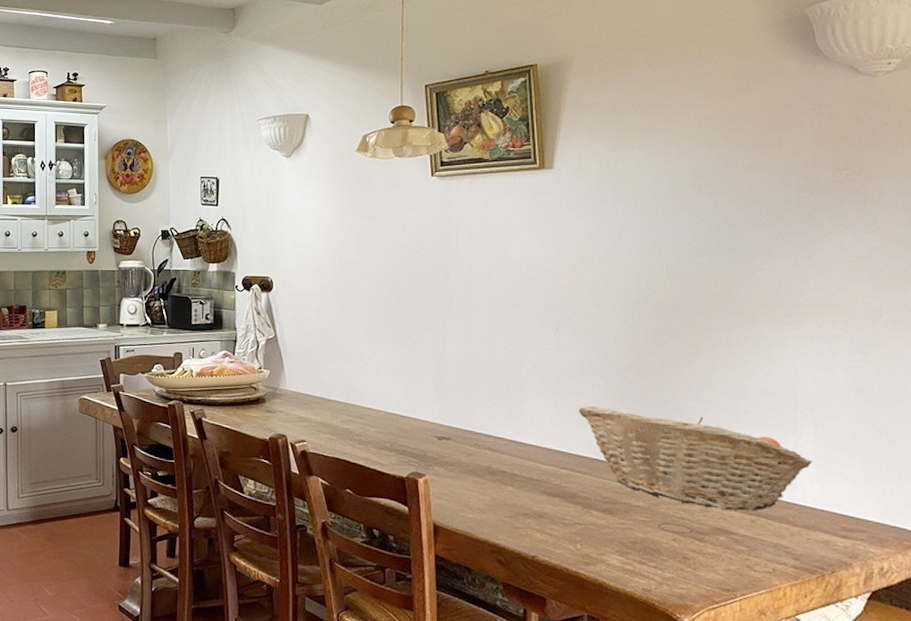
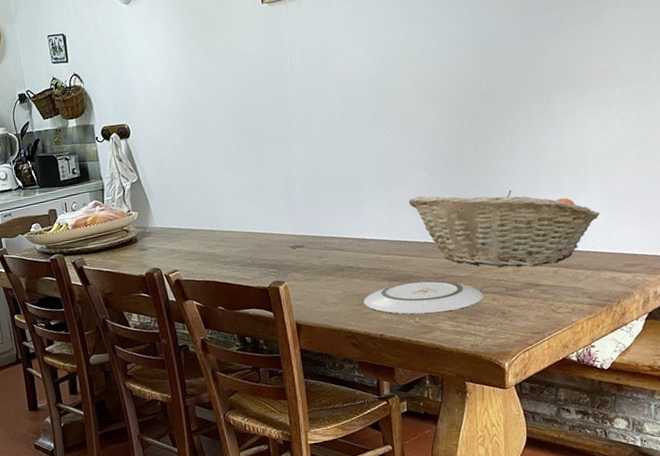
plate: none [515,500,661,544] -> present [363,280,483,314]

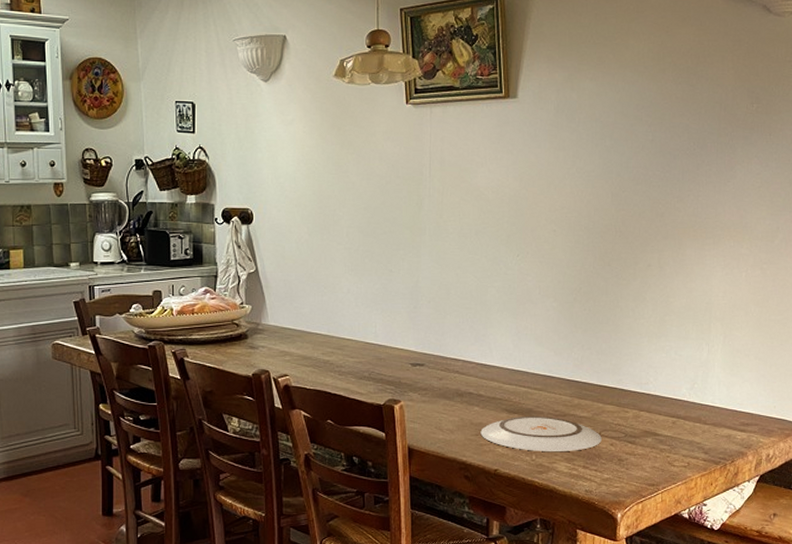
fruit basket: present [408,189,601,267] -> none [535,326,721,414]

